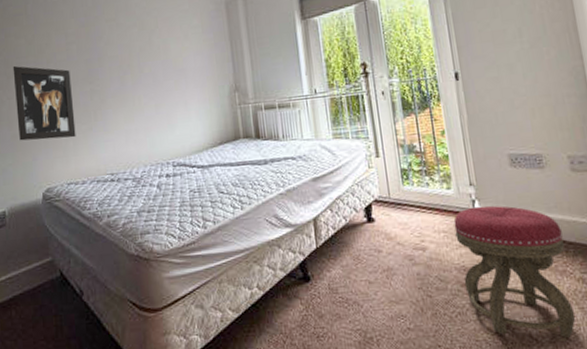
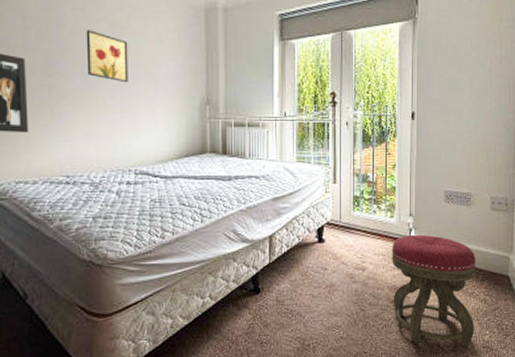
wall art: none [120,37,160,81] -> present [86,30,128,83]

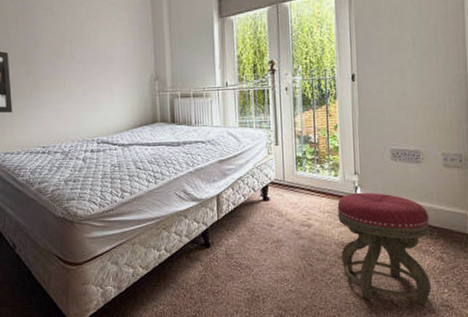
wall art: present [86,30,128,83] -> none [54,24,89,67]

